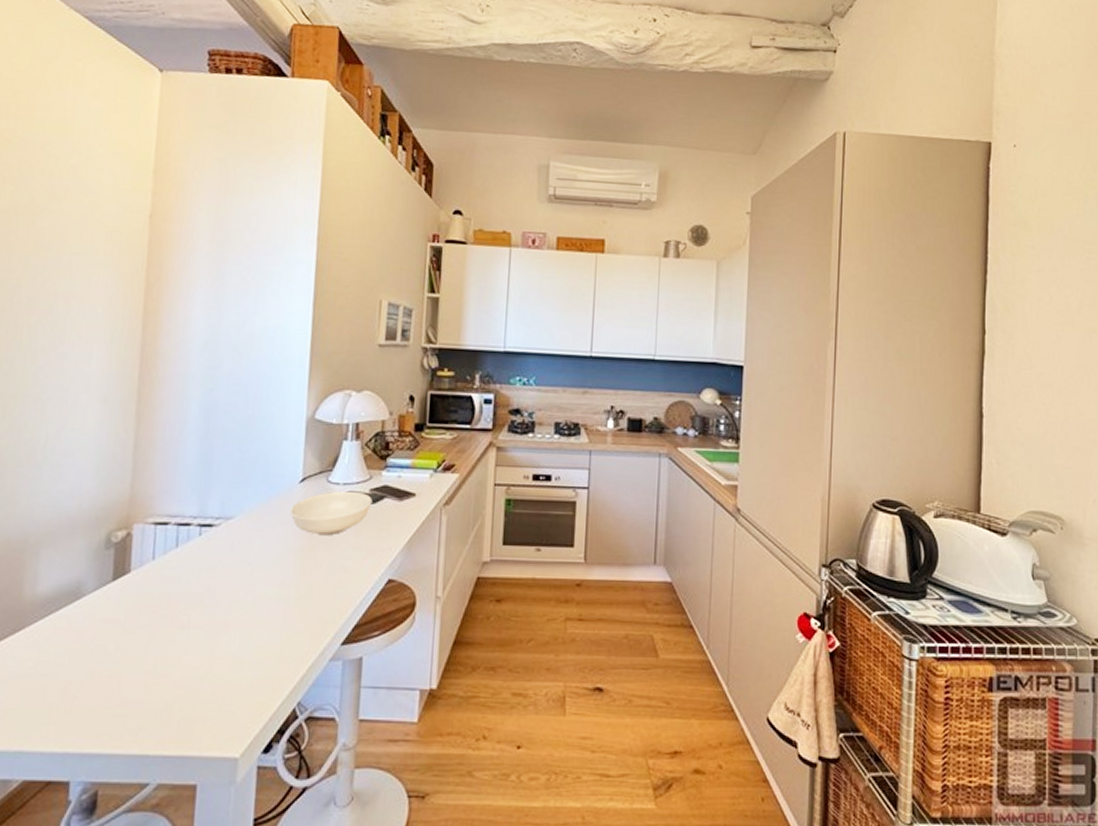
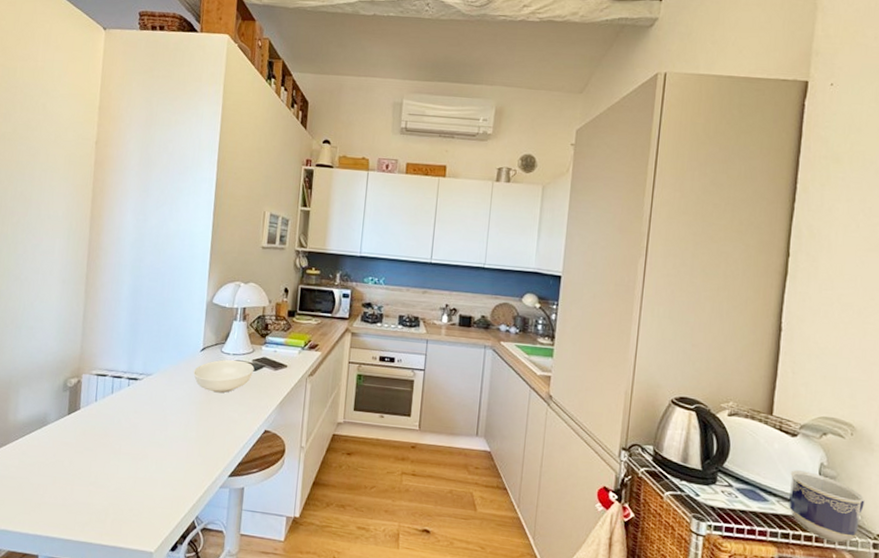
cup: none [1003,574,1080,652] -> present [788,470,865,543]

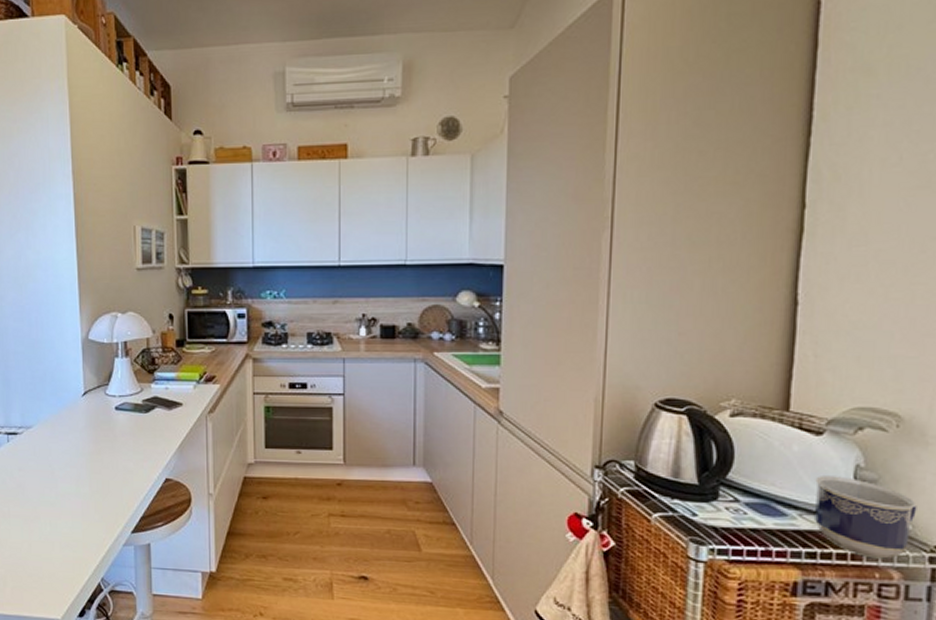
bowl: present [193,359,255,393] -> none [77,402,145,441]

